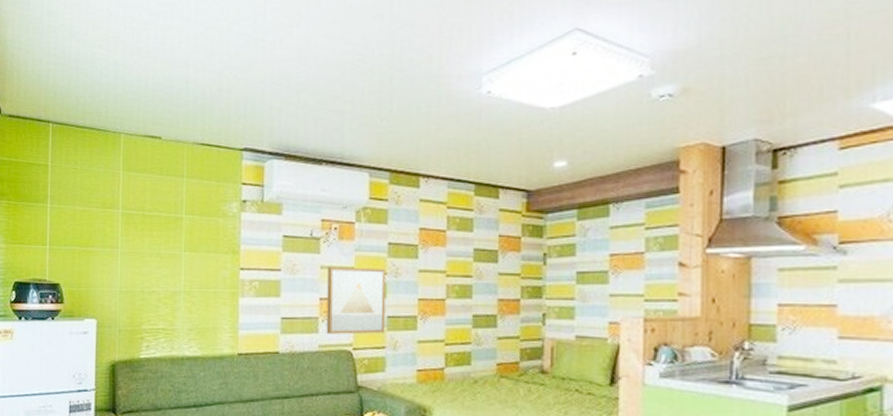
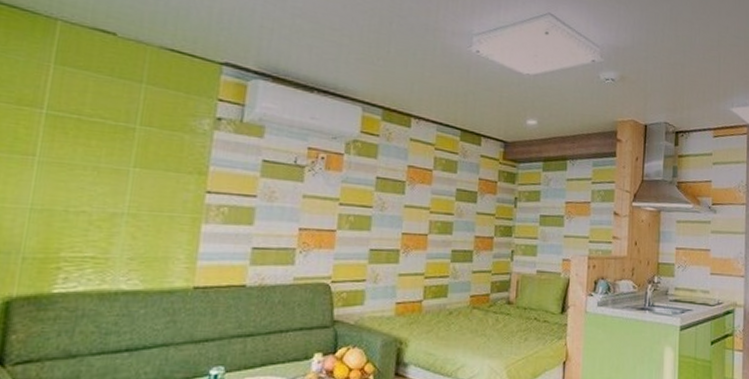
wall art: present [326,267,386,335] -> none [303,196,372,267]

